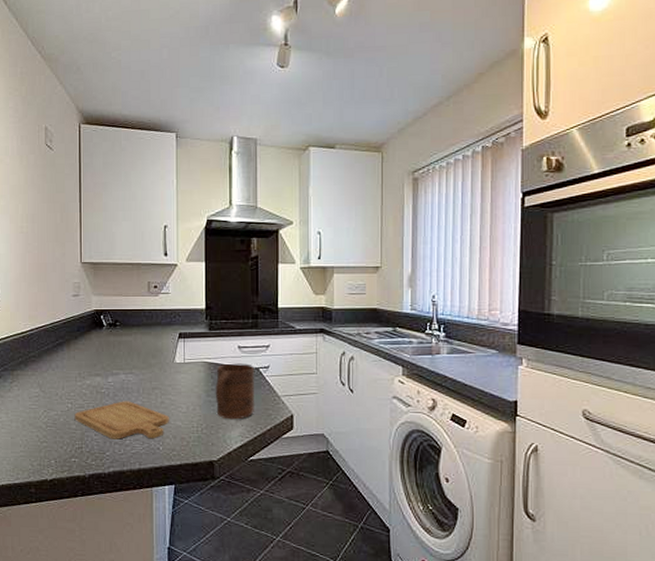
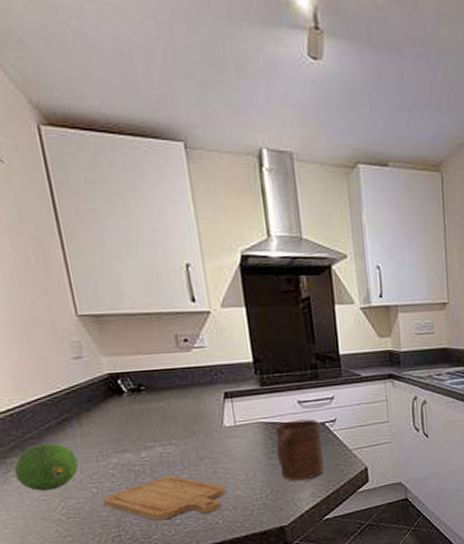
fruit: none [17,362,62,402] -> present [13,443,79,492]

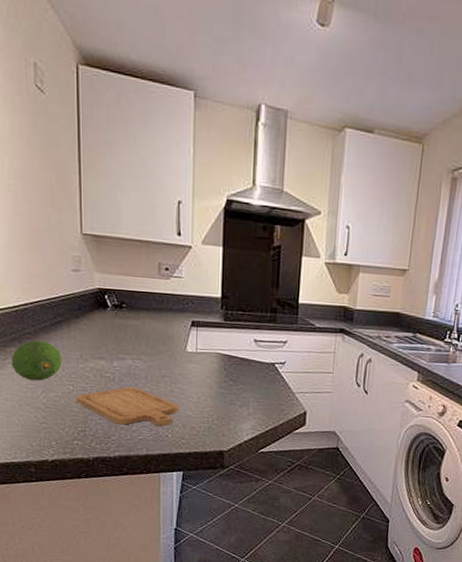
cup: present [276,419,324,481] -> none [228,356,270,413]

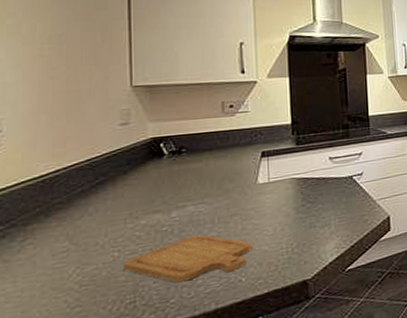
fruit: present [11,340,62,381] -> none [33,207,105,259]

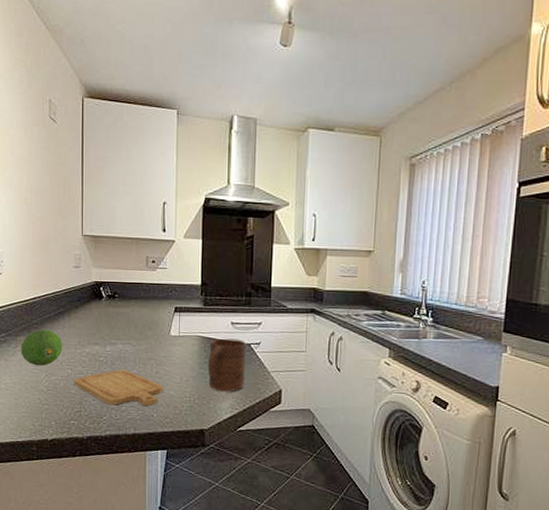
fruit: none [33,207,105,259] -> present [21,329,63,366]
cup: none [305,173,350,234] -> present [207,338,246,392]

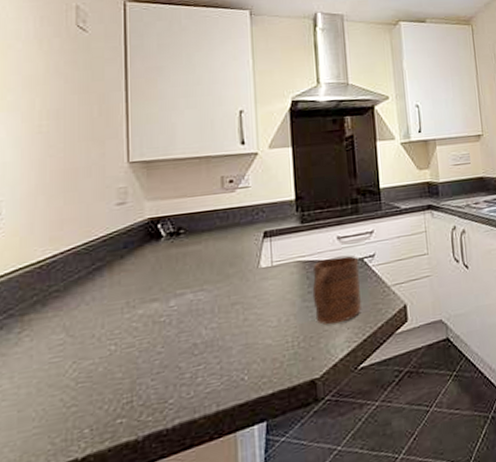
fruit: present [21,329,63,366] -> none [29,295,102,353]
chopping board: present [74,369,163,407] -> none [120,325,256,381]

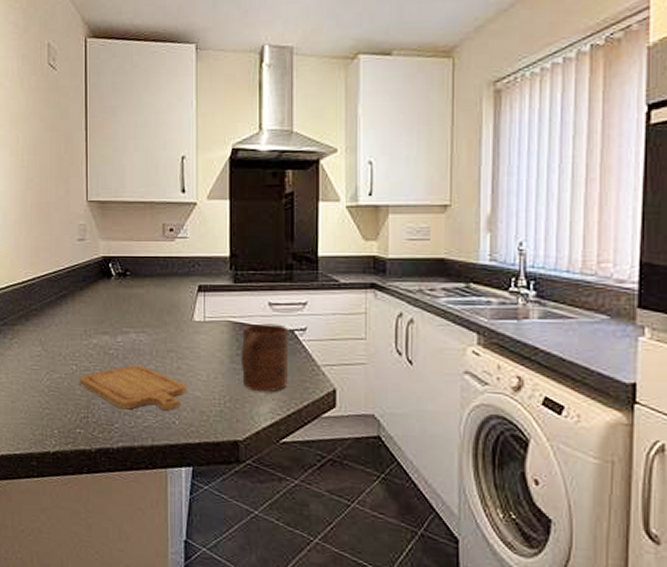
chopping board: none [120,325,256,381] -> present [79,364,186,411]

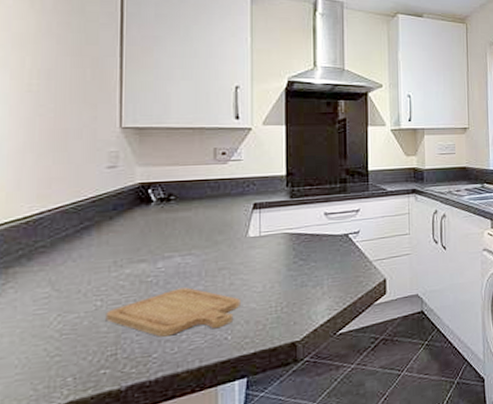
cup: present [240,323,288,392] -> none [297,230,343,293]

